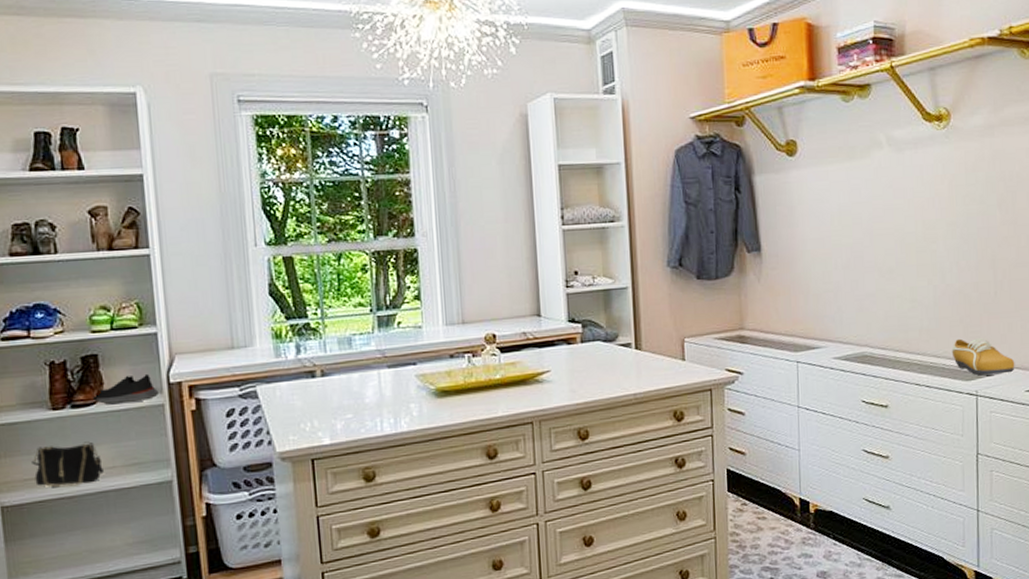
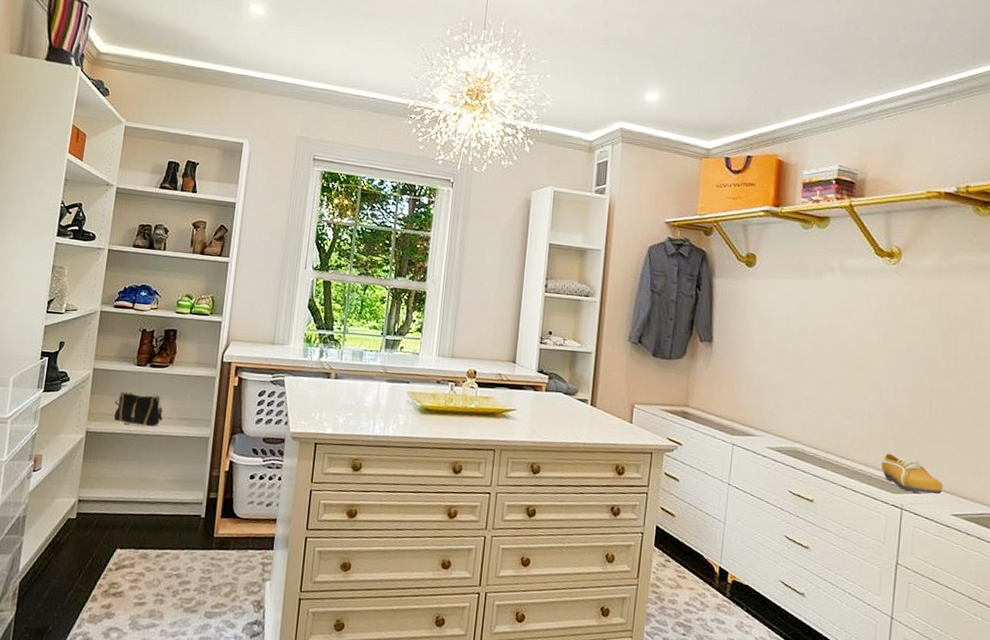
shoe: present [93,373,160,405] -> none [167,350,215,372]

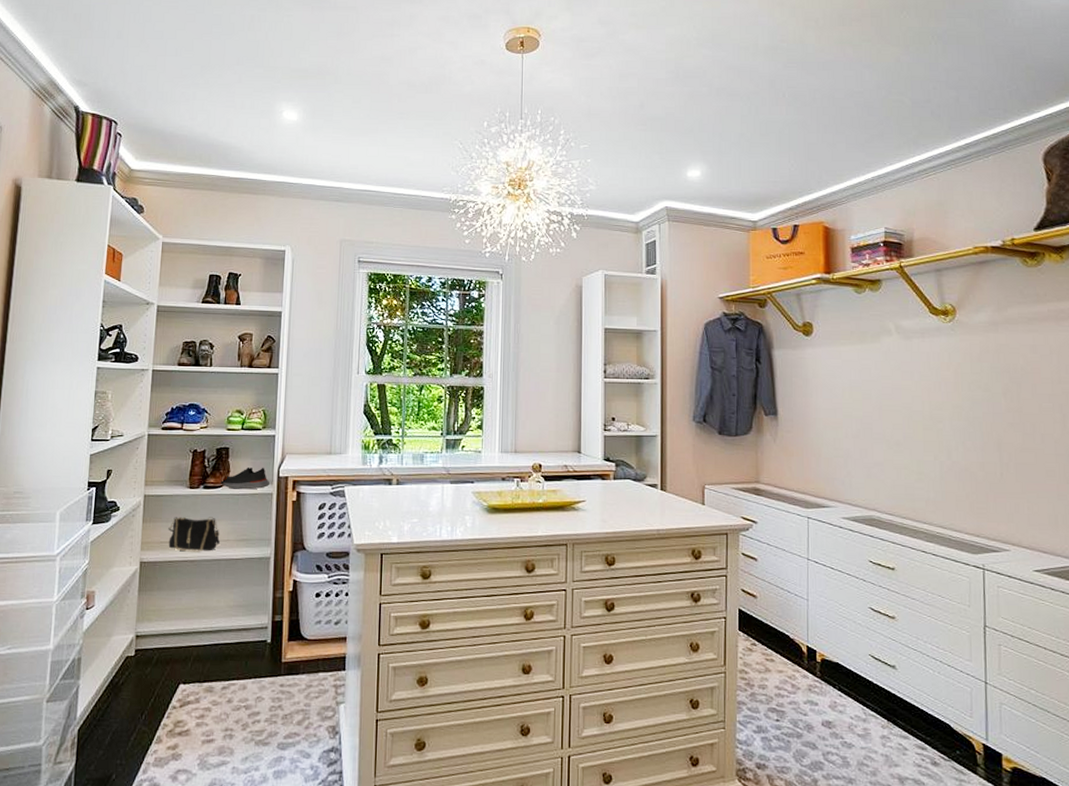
shoe: none [167,350,215,372] -> present [221,467,271,490]
shoe: present [881,453,943,495] -> none [958,513,1023,552]

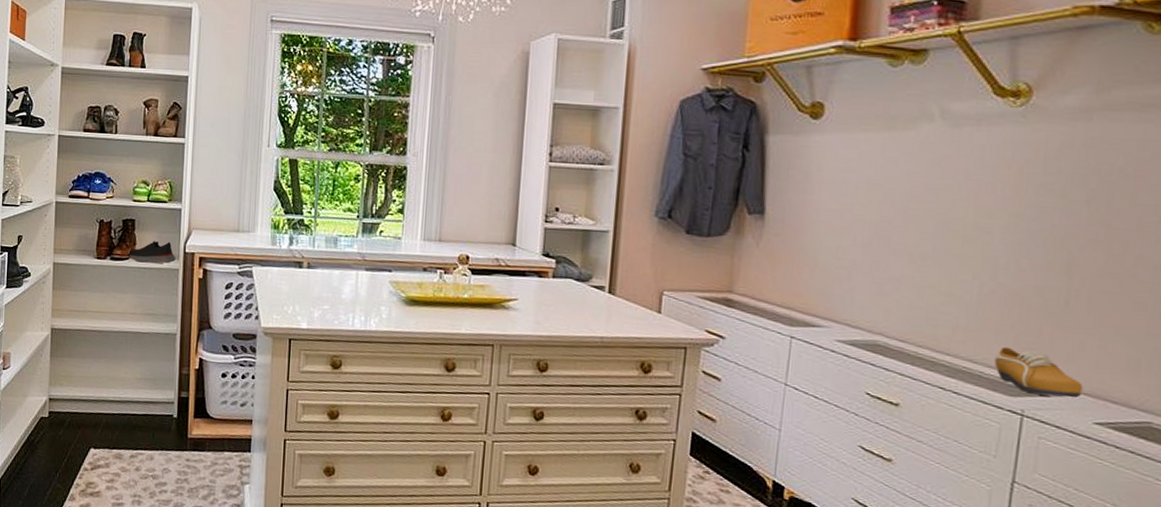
handbag: present [168,517,220,552] -> none [77,286,127,323]
shoe: none [958,513,1023,552] -> present [994,346,1083,399]

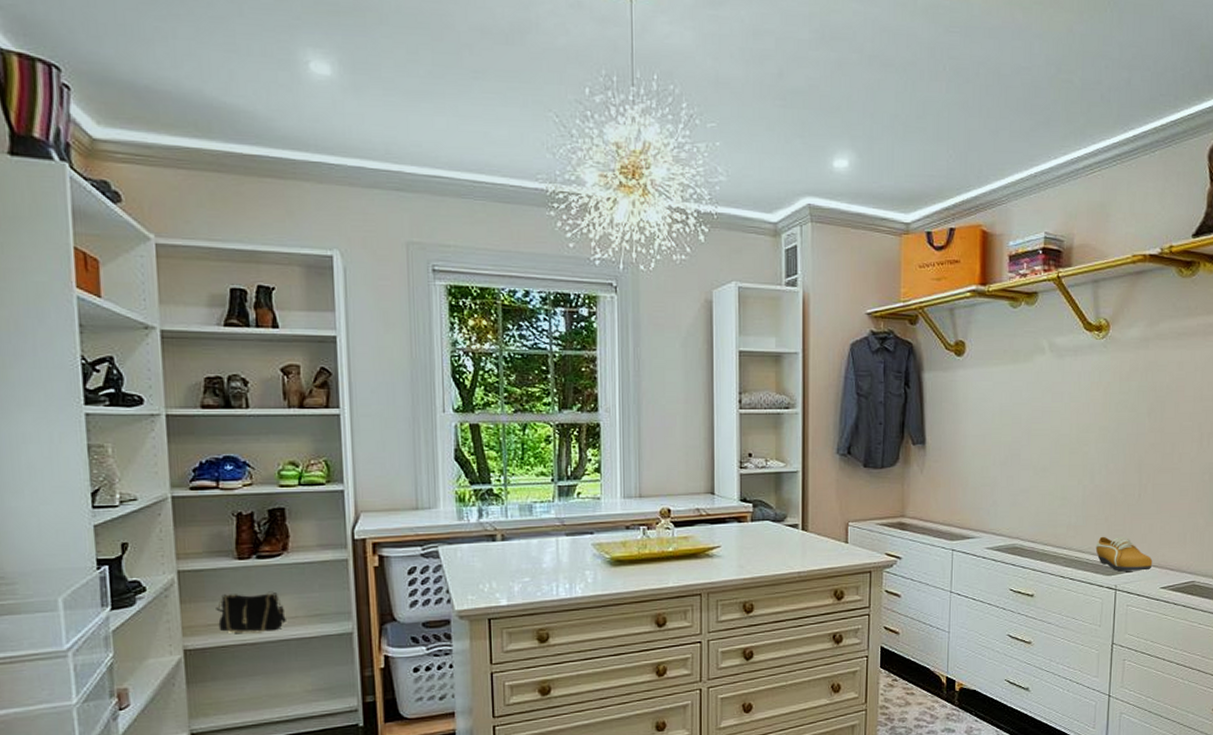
handbag: none [77,286,127,323] -> present [216,591,286,634]
shoe: present [127,241,177,264] -> none [278,529,344,557]

